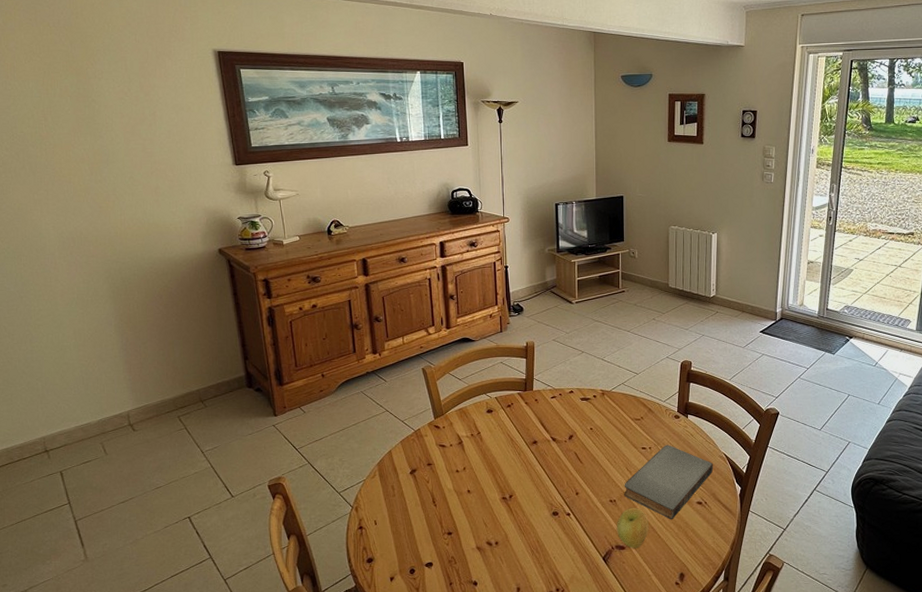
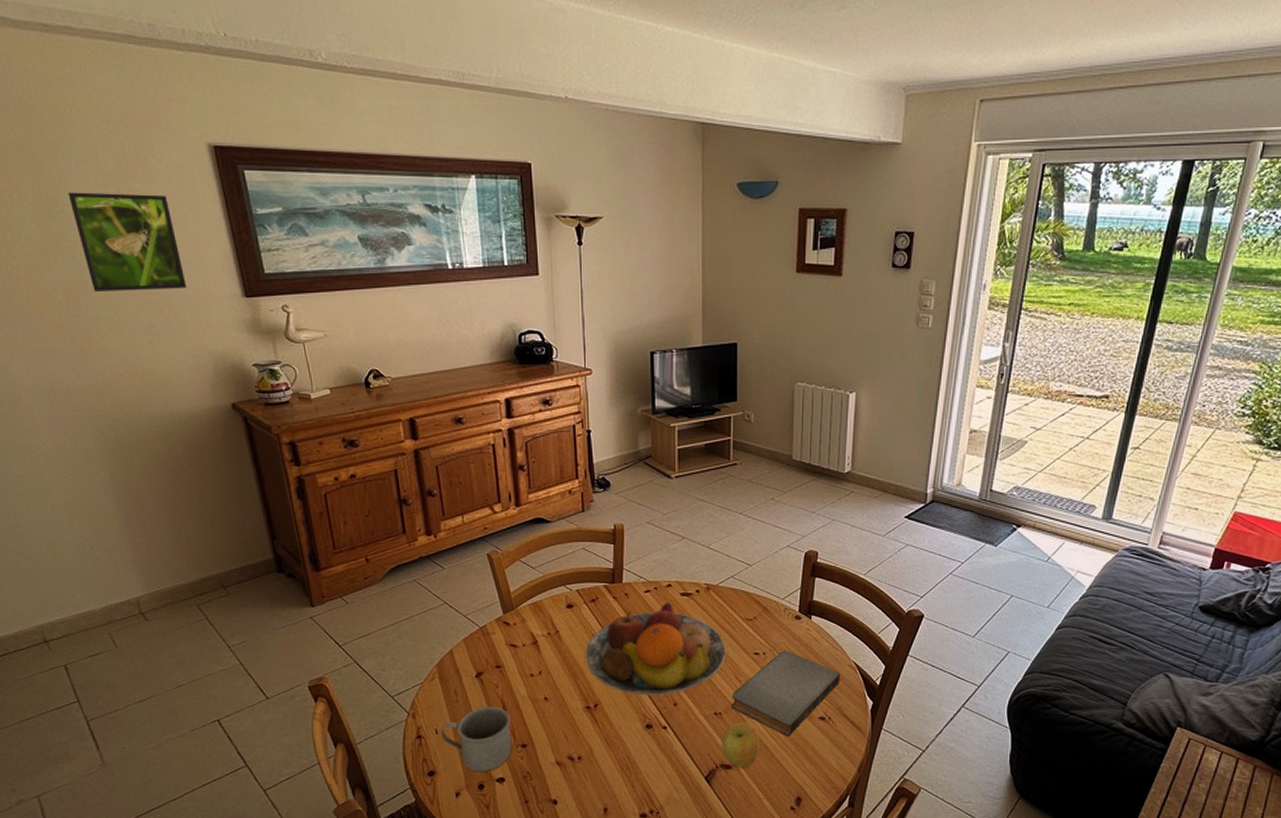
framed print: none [100,86,189,162] -> present [68,192,187,291]
mug: none [379,499,440,558] -> present [440,706,512,772]
fruit bowl: none [502,406,619,487] -> present [585,603,726,696]

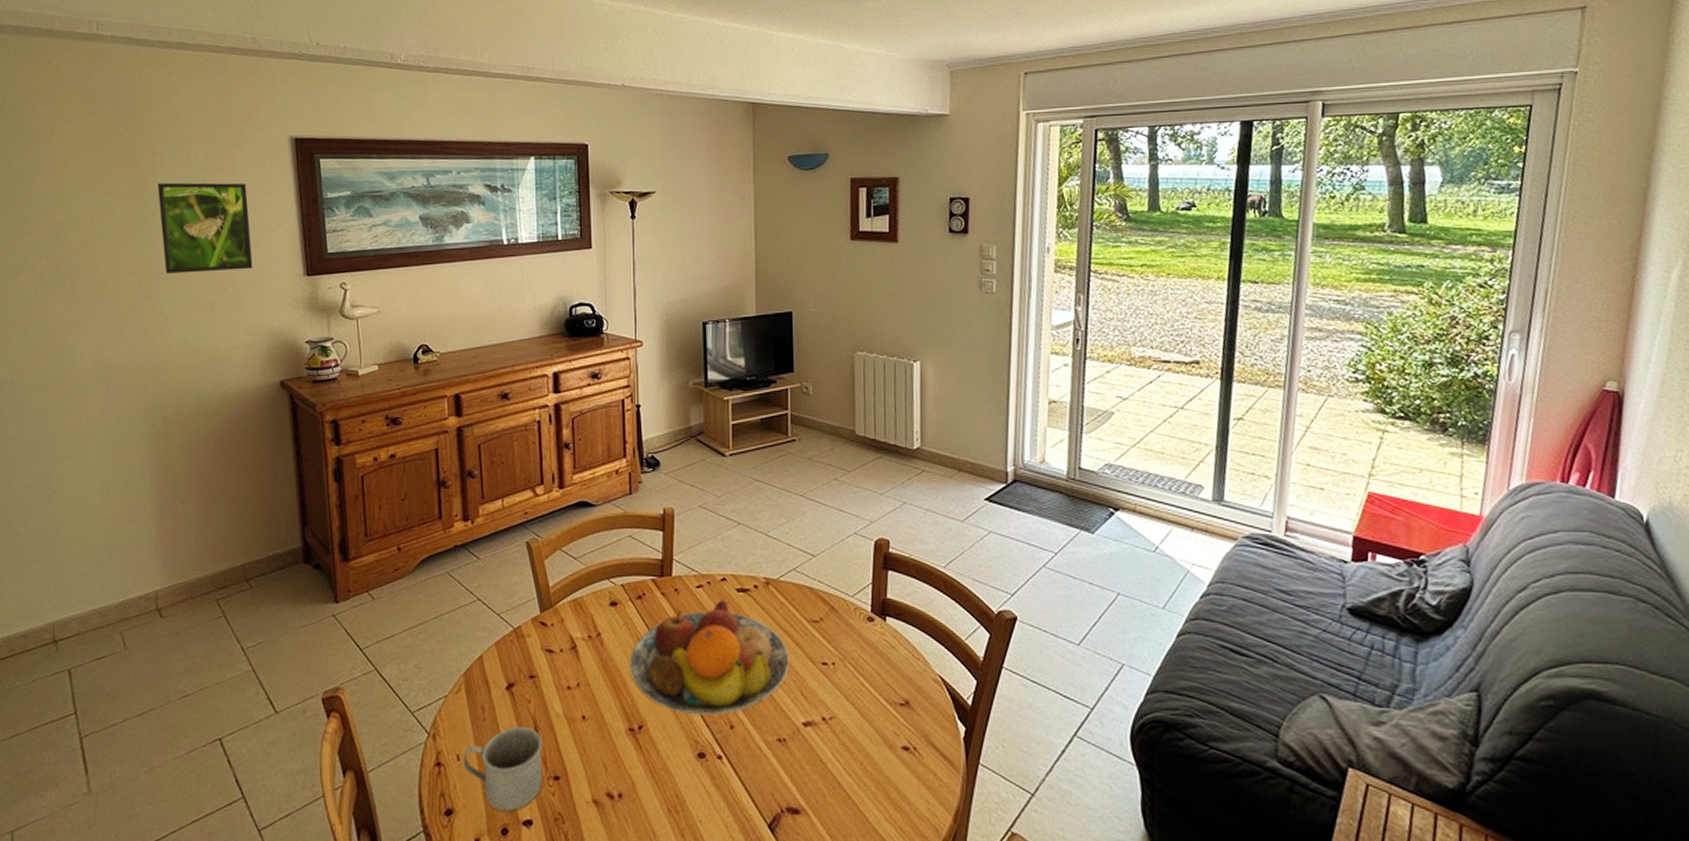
apple: present [721,722,760,768] -> none [787,751,833,814]
book: present [732,650,841,737] -> none [797,660,925,773]

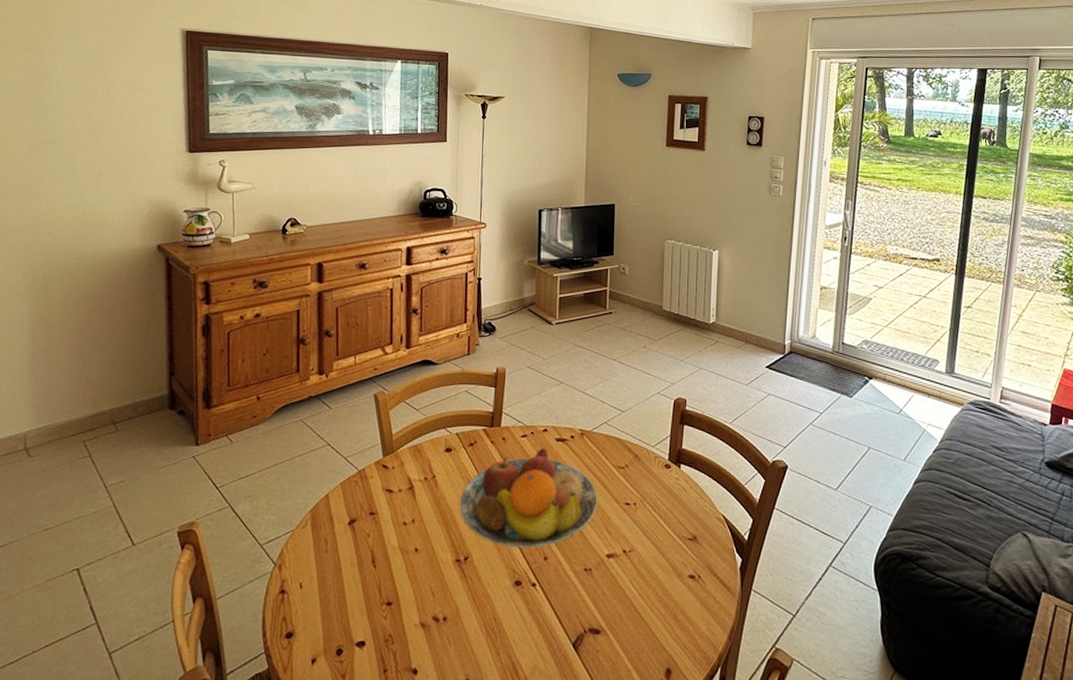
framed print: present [157,182,253,273] -> none [53,62,139,145]
mug: present [462,726,543,812] -> none [304,557,379,634]

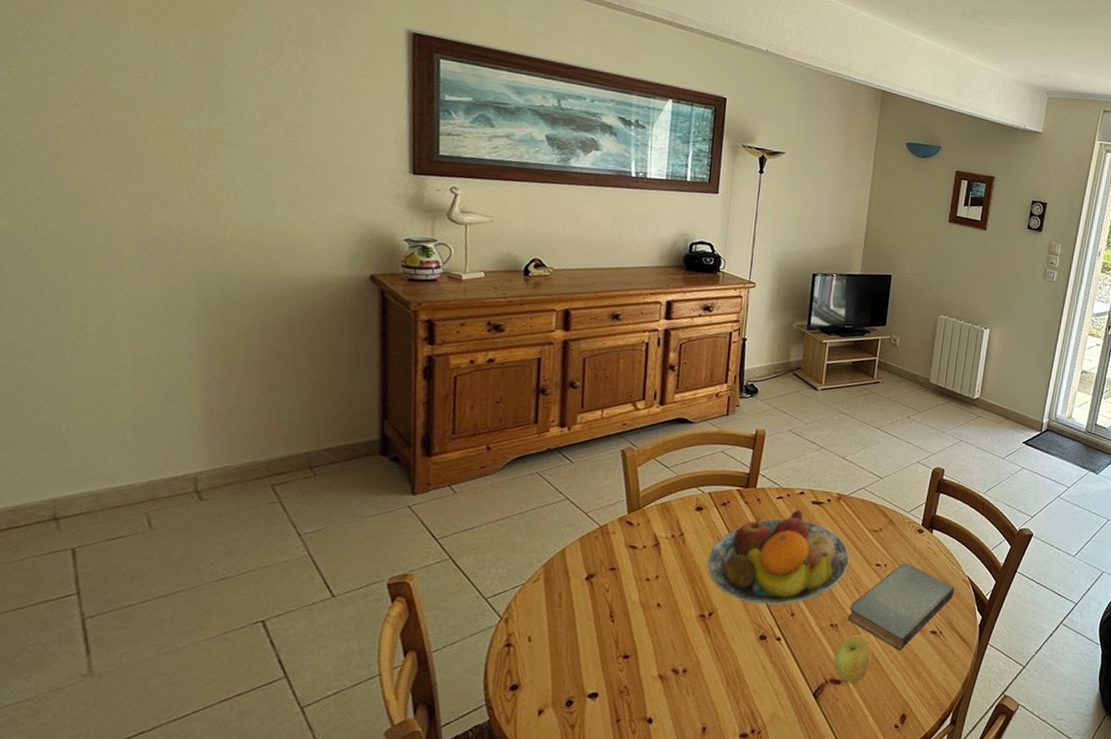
apple: none [590,580,630,633] -> present [833,635,873,683]
book: none [602,501,710,598] -> present [848,563,955,651]

